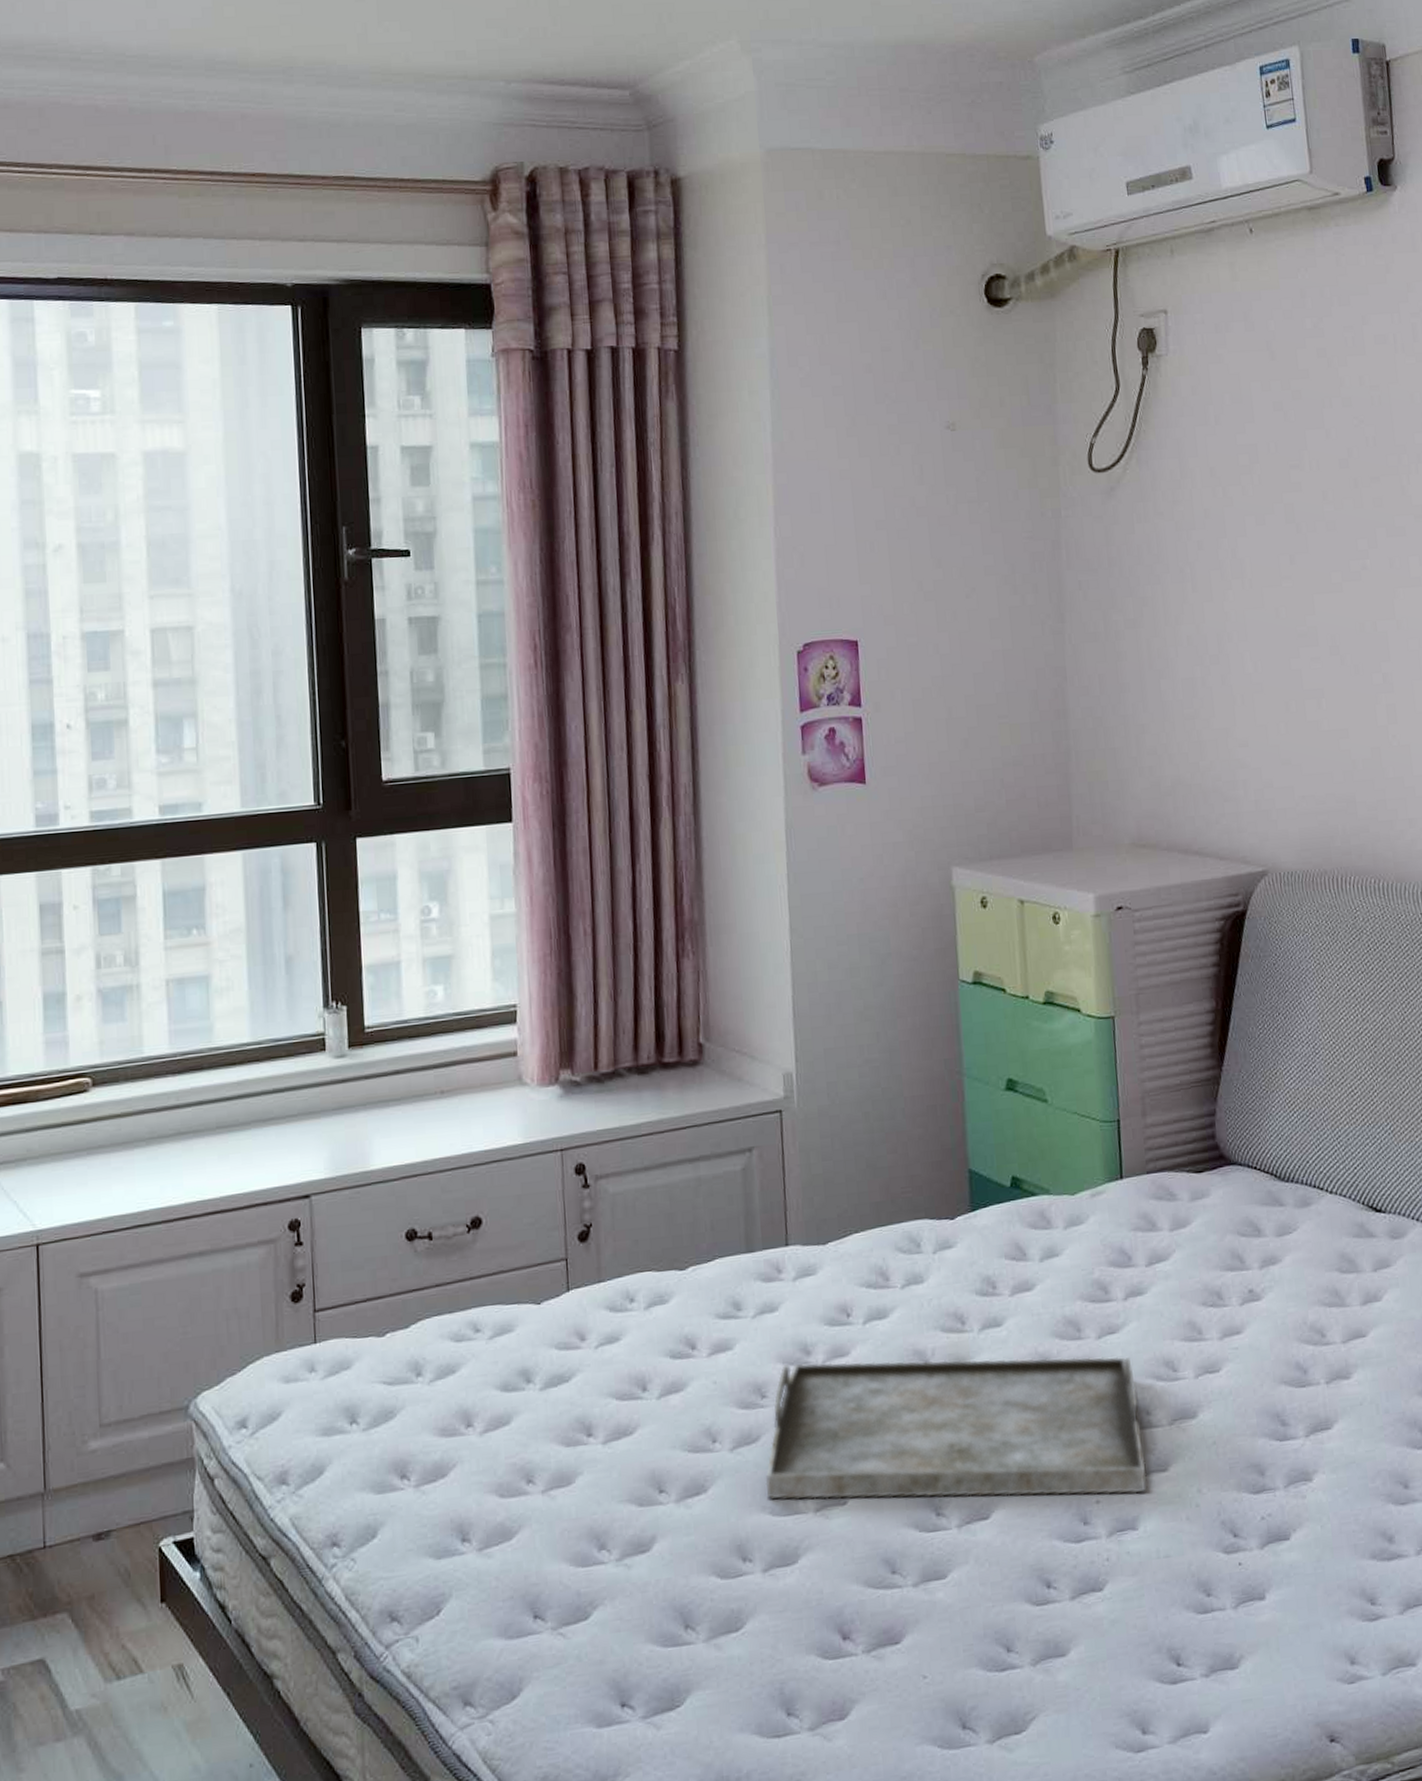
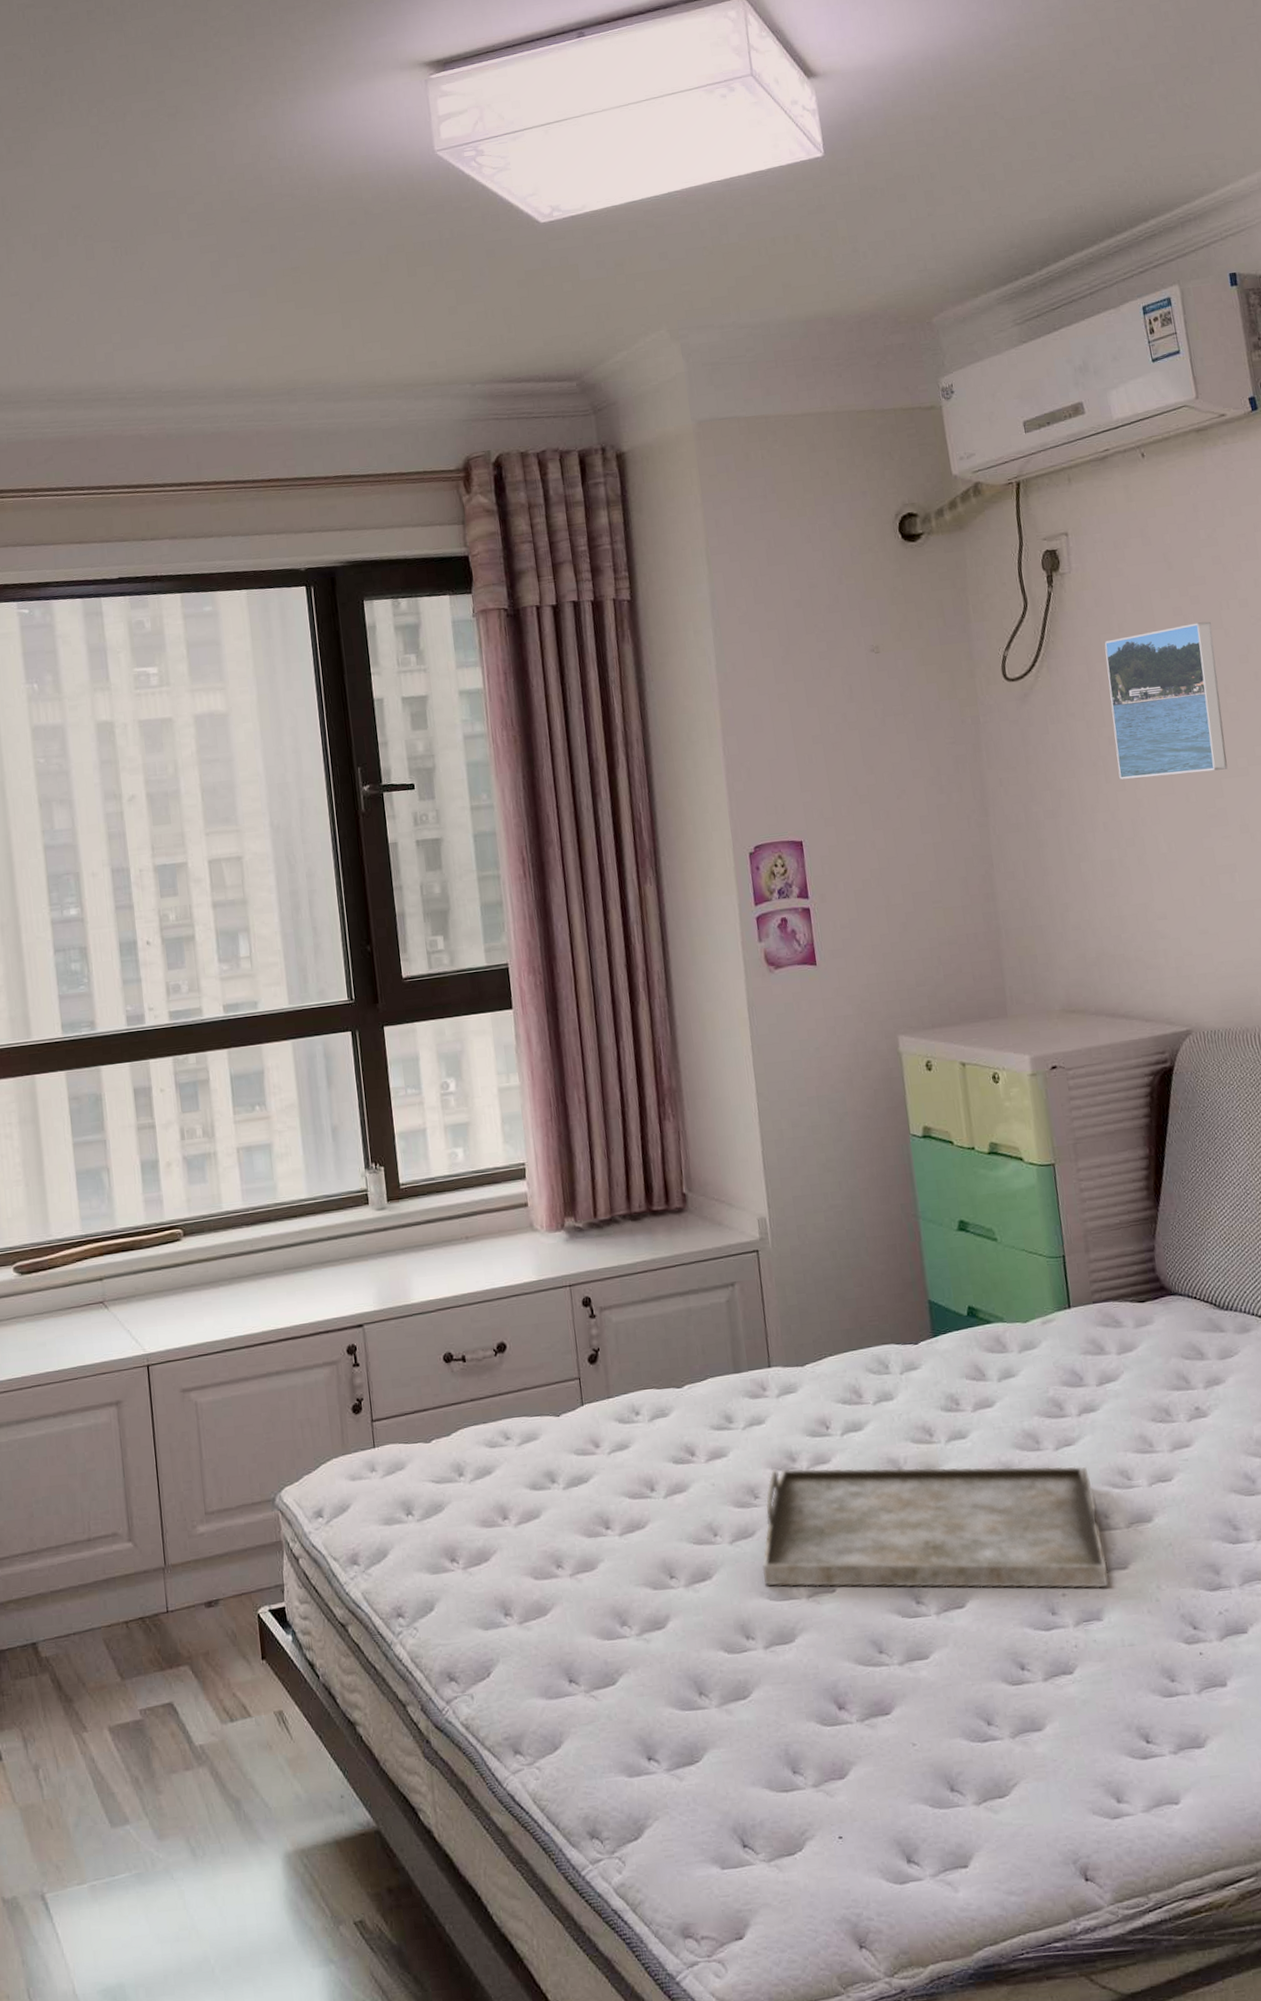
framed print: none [1199,420,1321,589] -> present [1104,621,1228,780]

